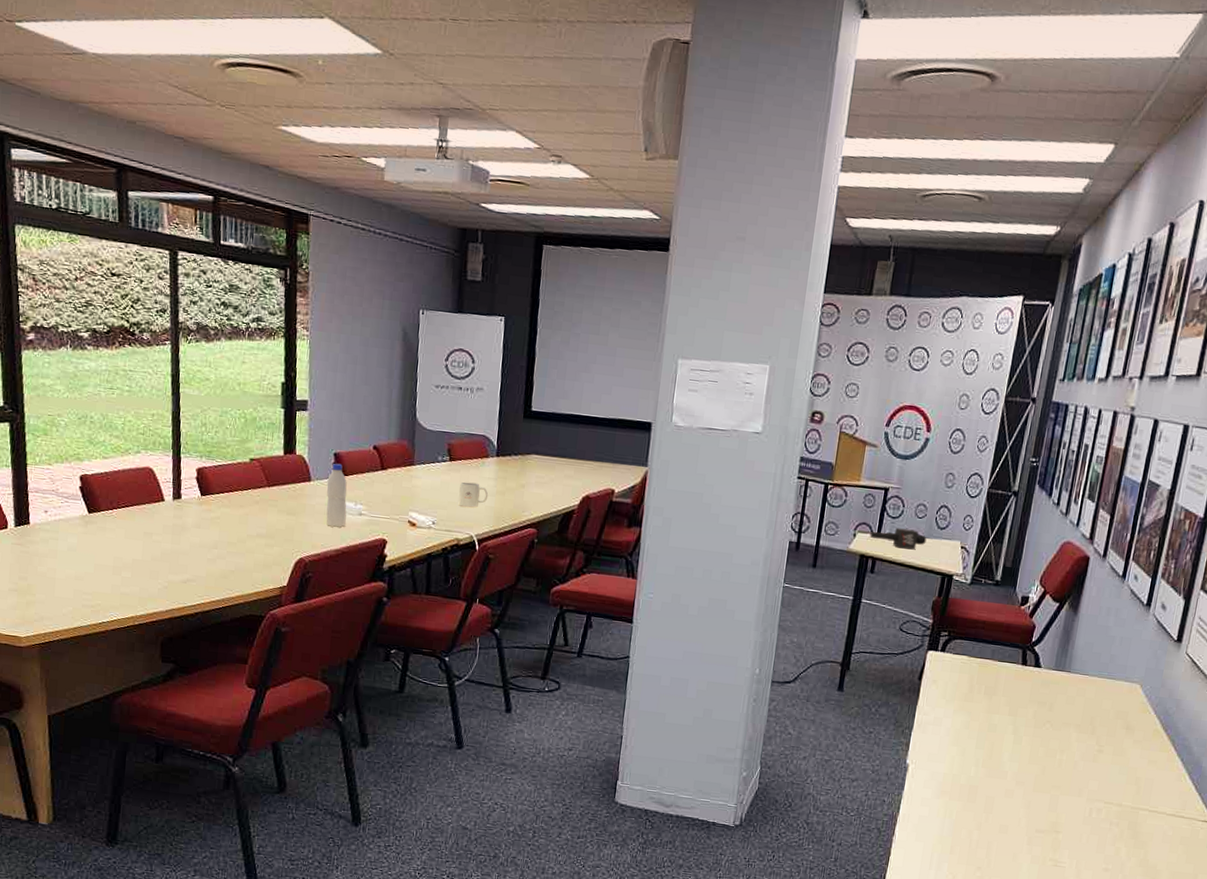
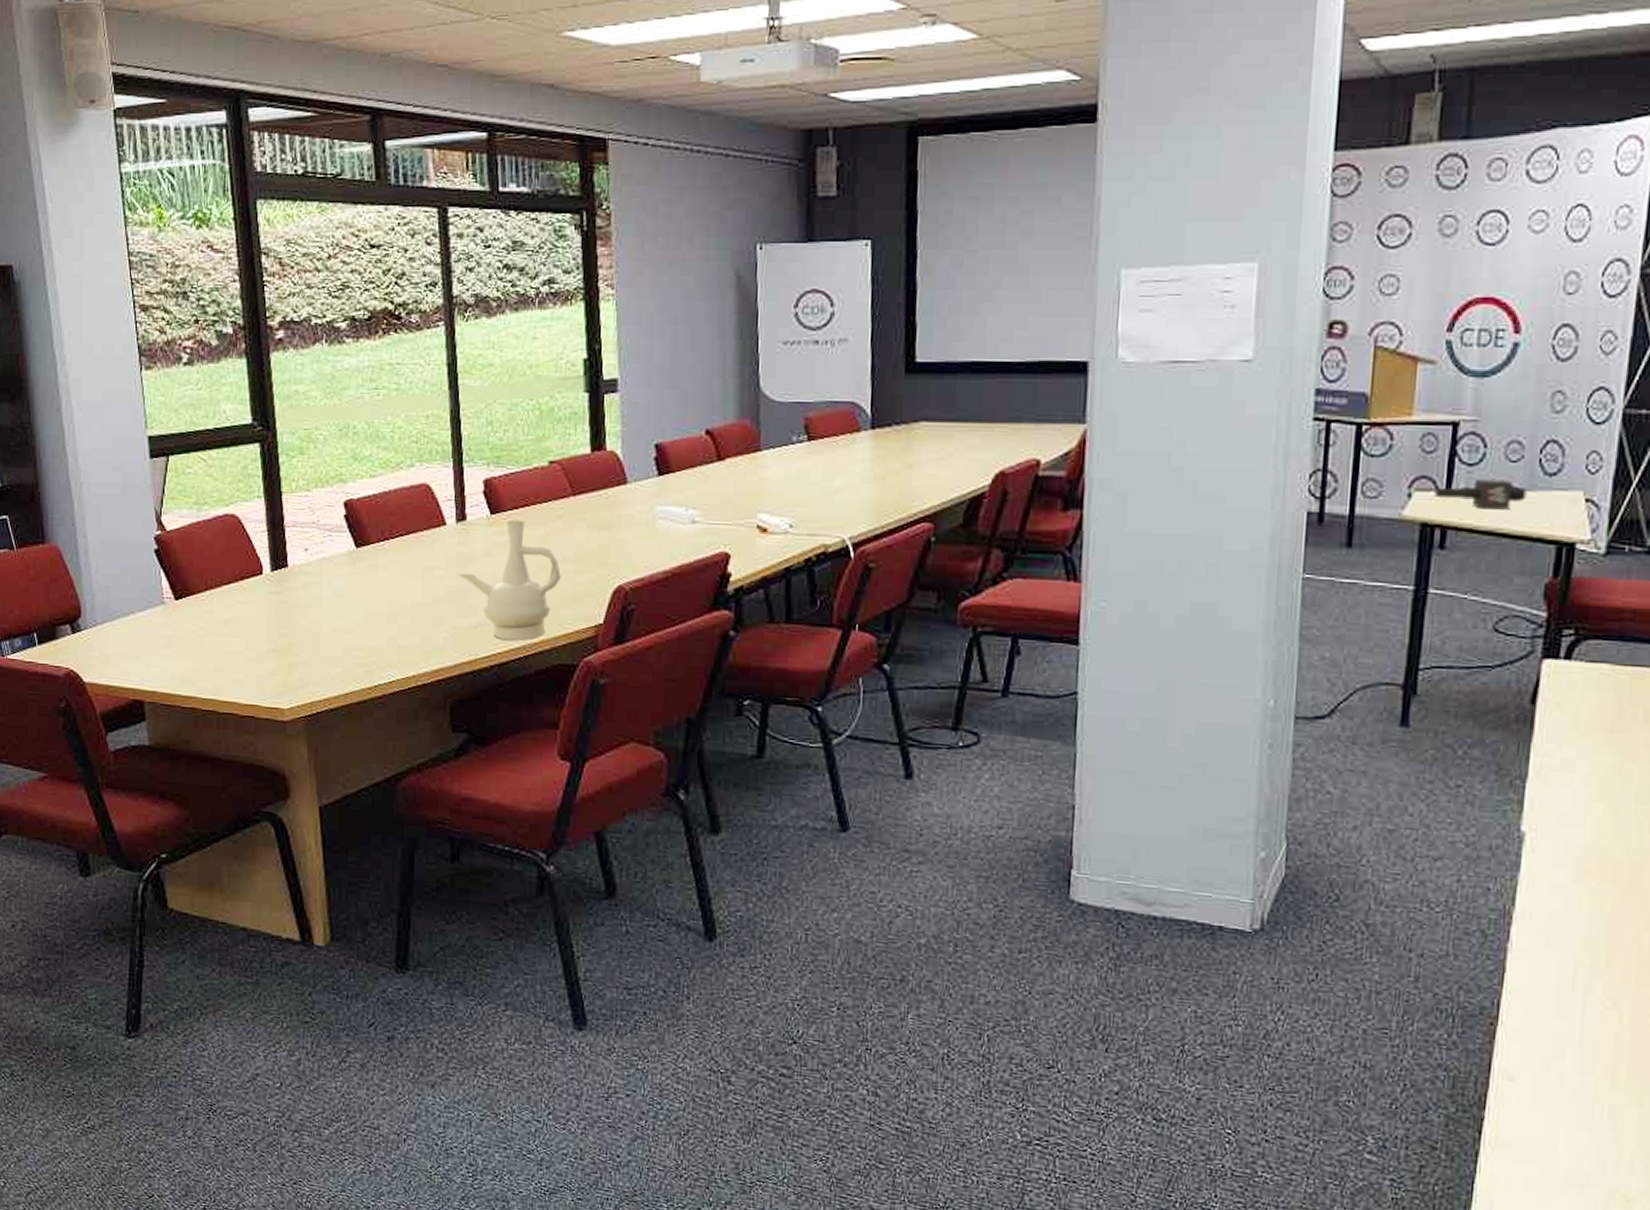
coffeepot: none [171,501,255,595] -> present [456,520,561,640]
water bottle: present [326,463,347,529] -> none [647,457,676,543]
mug: present [458,482,489,508] -> none [823,467,864,502]

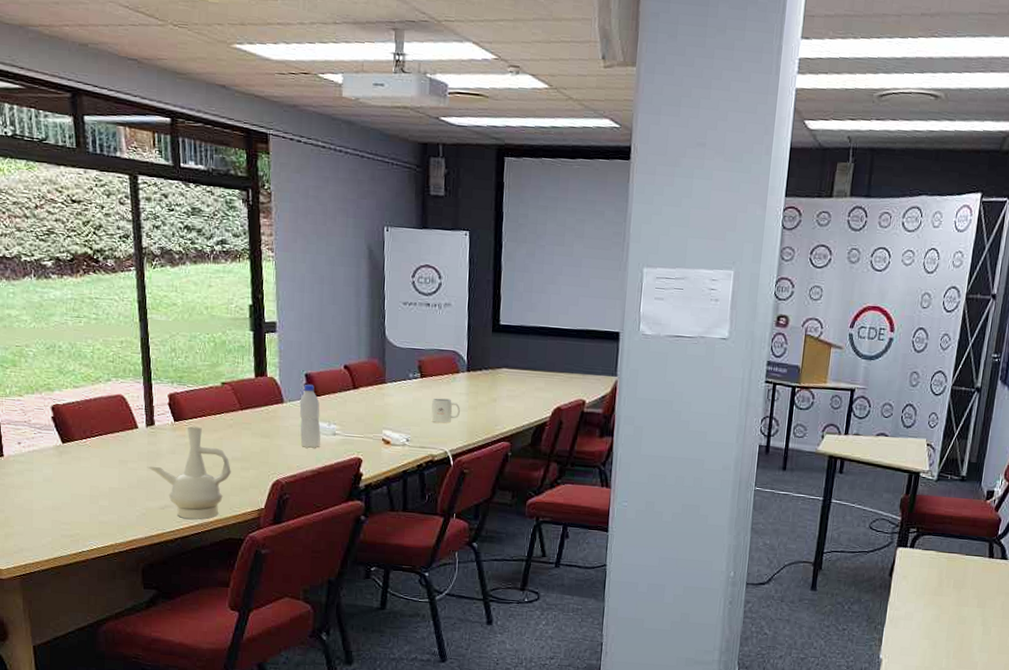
water bottle: none [647,457,676,543] -> present [299,384,321,449]
mug: none [823,467,864,502] -> present [431,398,461,424]
microphone: present [1434,479,1527,510] -> none [837,428,893,449]

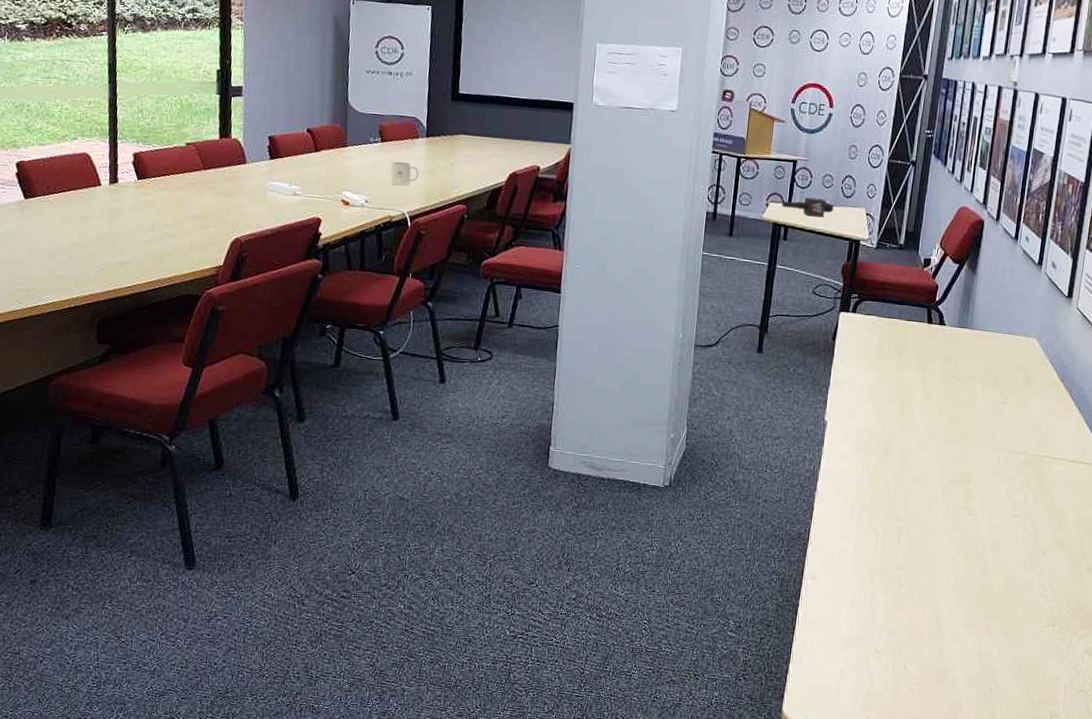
coffeepot: present [147,426,231,519] -> none [108,185,192,276]
water bottle: present [299,384,321,449] -> none [261,146,282,209]
microphone: none [837,428,893,449] -> present [781,197,834,217]

